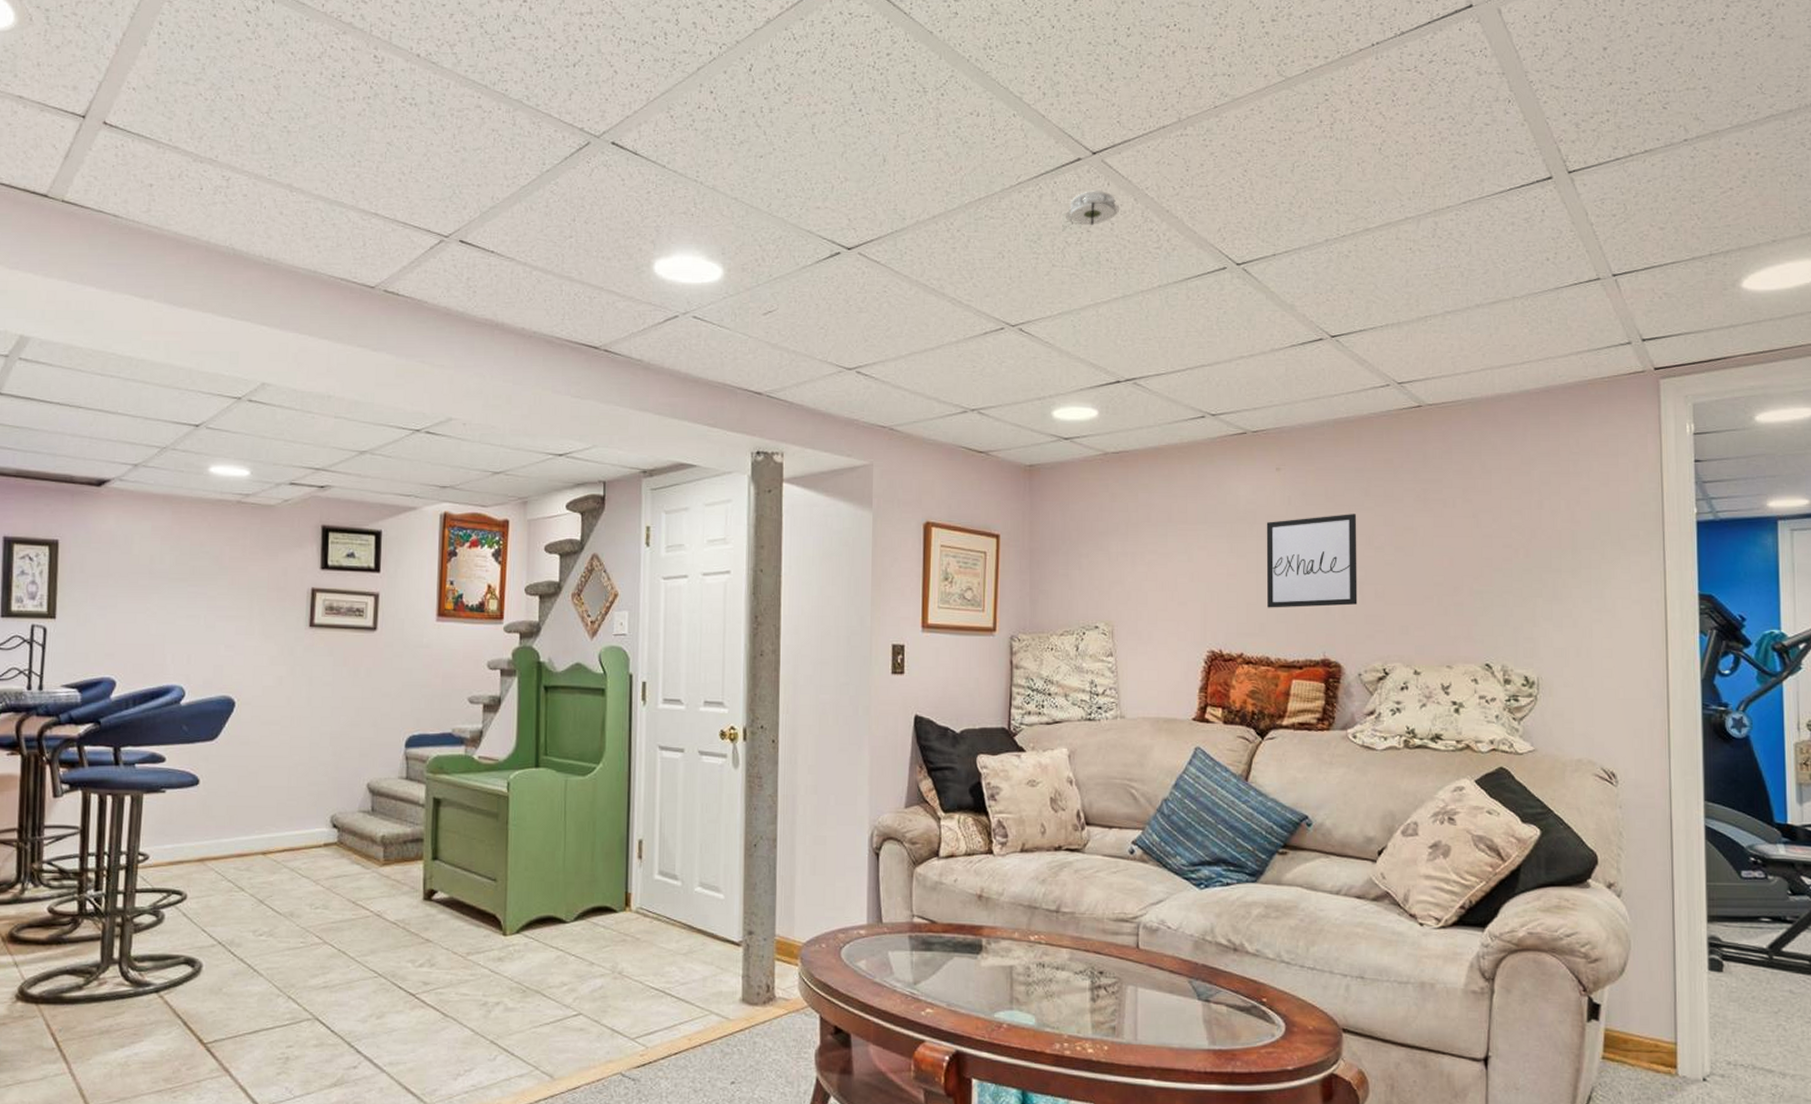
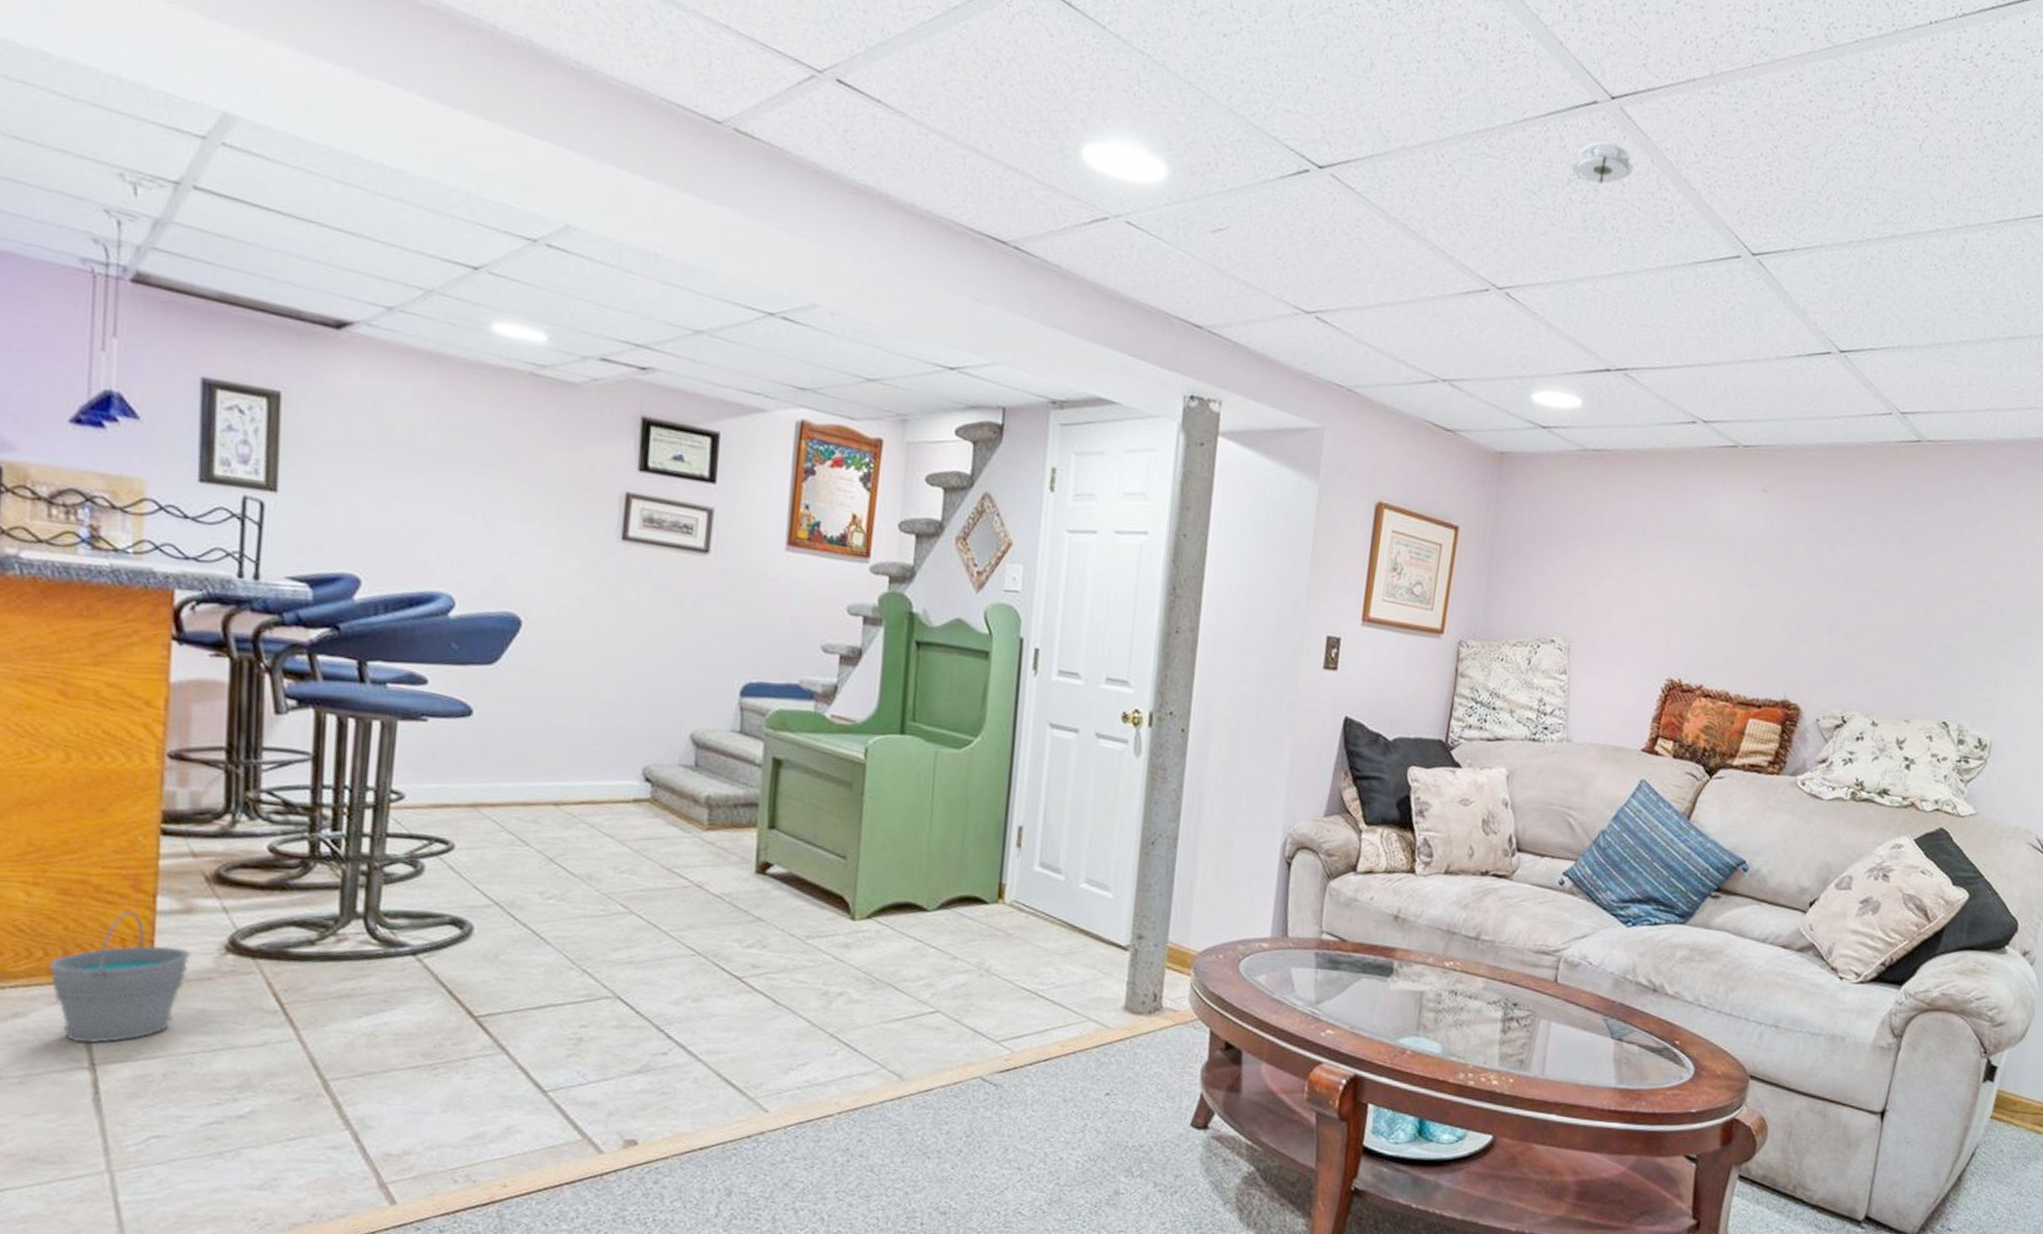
wall art: present [1266,514,1358,608] -> none [1734,546,1838,647]

